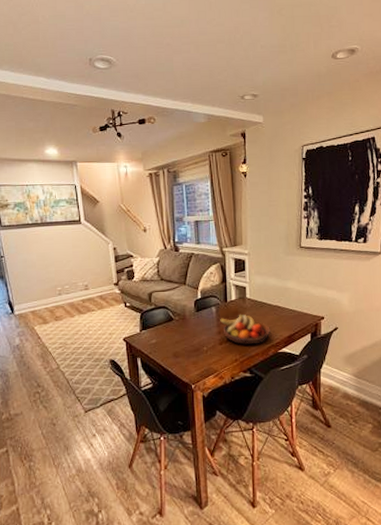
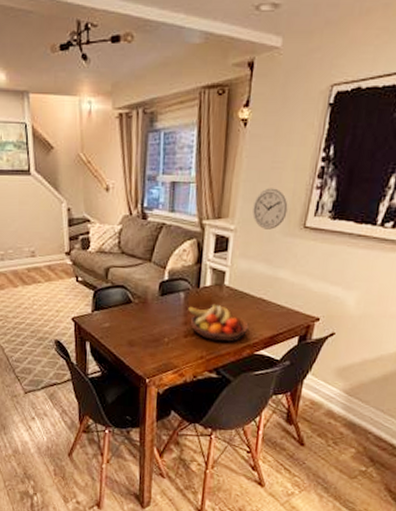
wall clock: none [260,220,286,251] -> present [252,188,288,230]

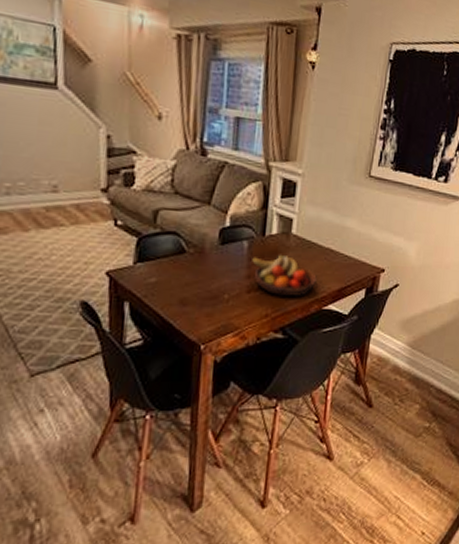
wall clock: present [252,188,288,230] -> none [320,134,354,177]

